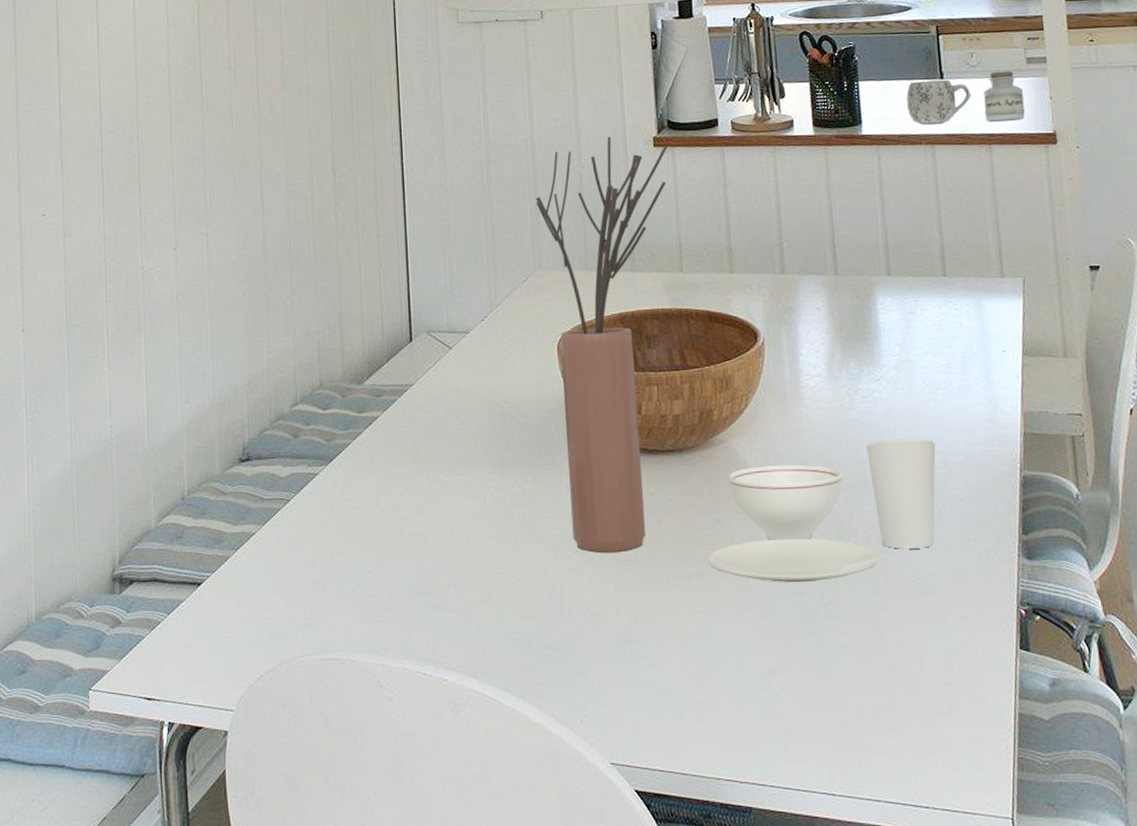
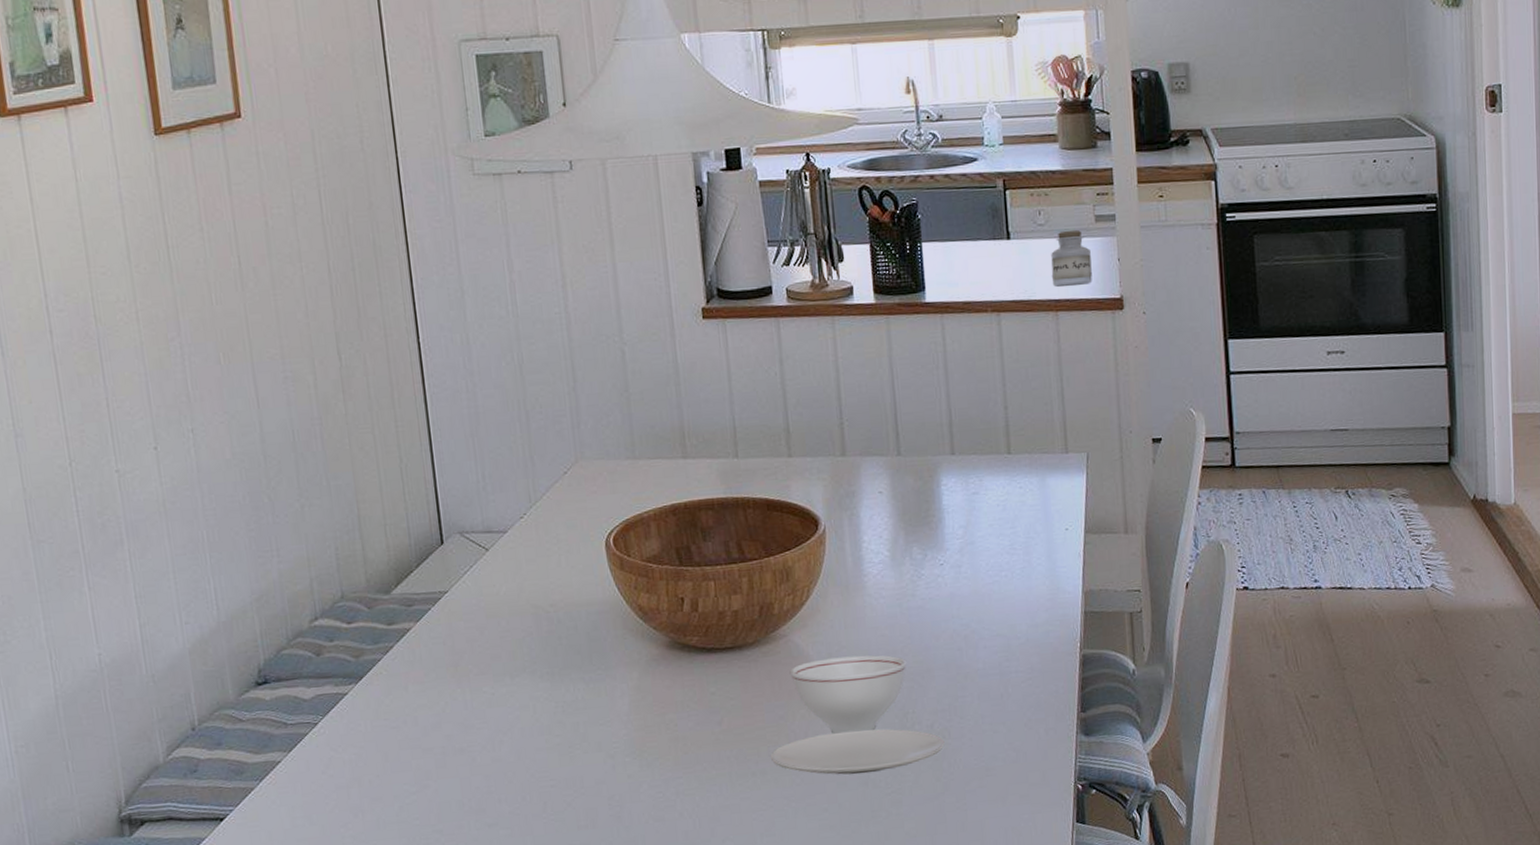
vase: present [535,137,668,553] -> none [573,308,718,758]
cup: present [867,439,936,549] -> none [930,622,999,734]
mug: present [906,79,972,126] -> none [972,240,1039,292]

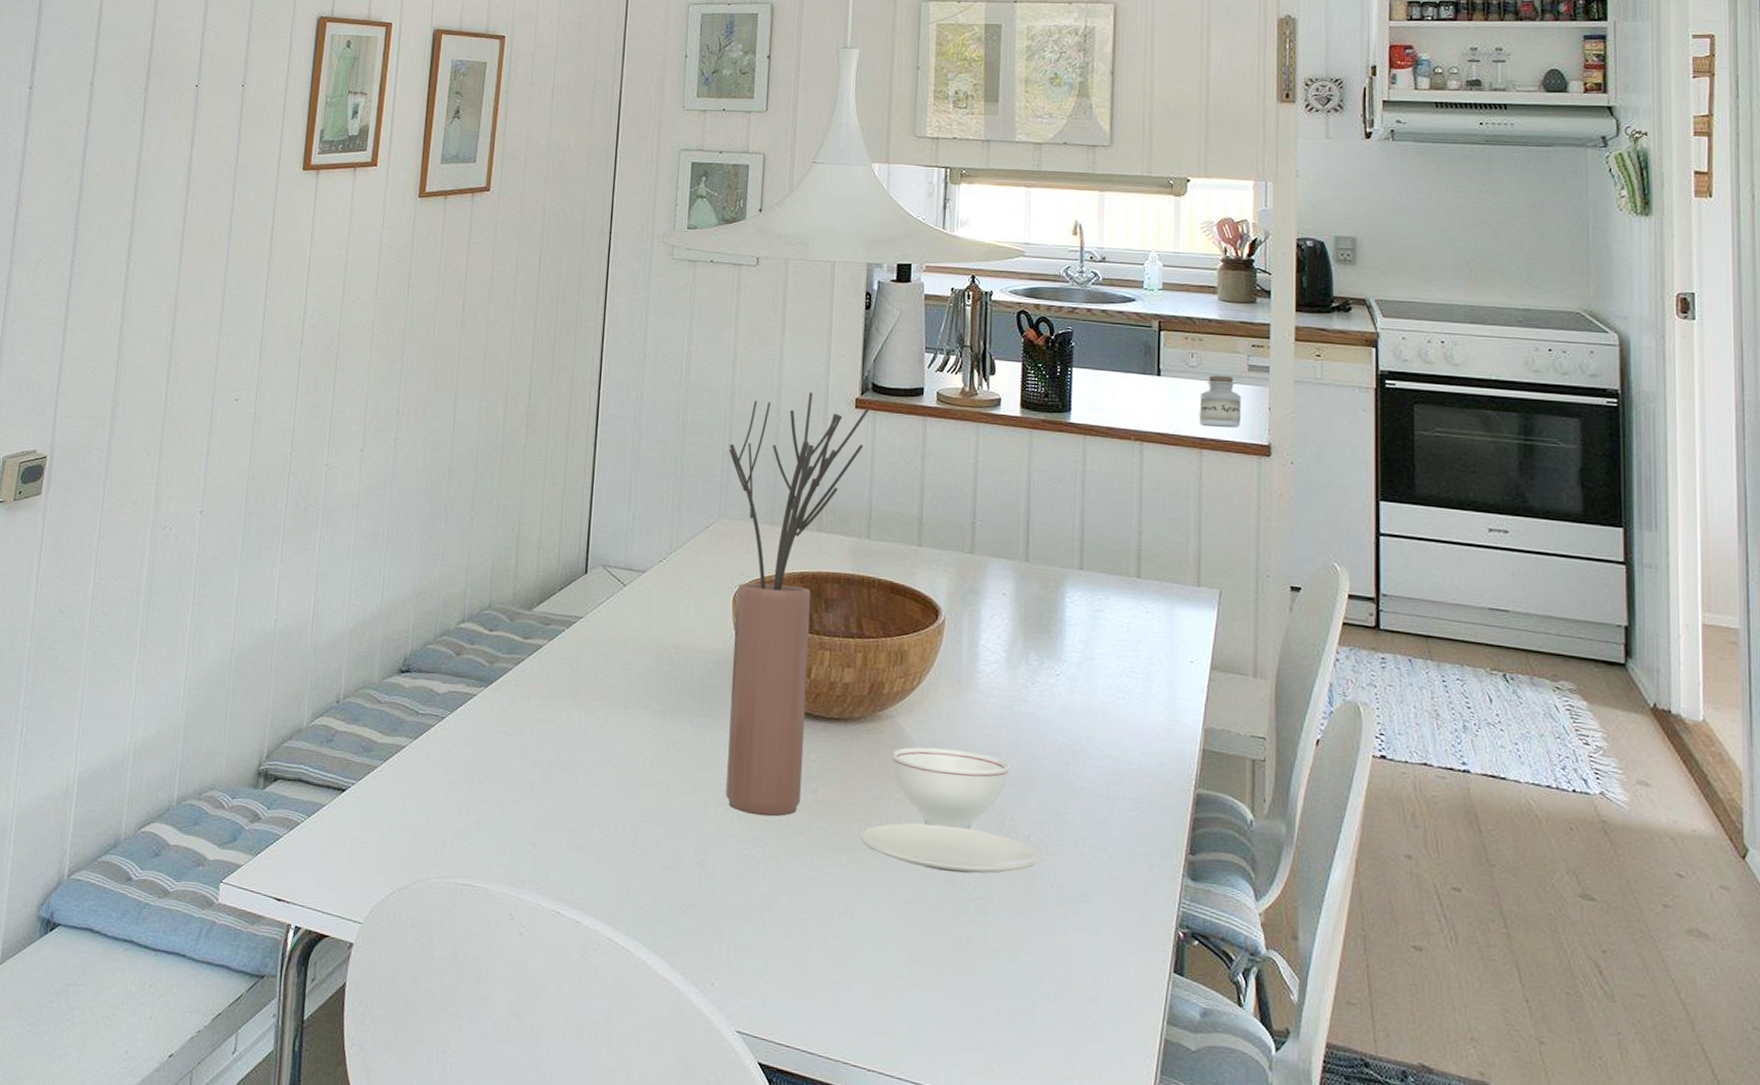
vase: none [573,308,718,758] -> present [726,392,870,816]

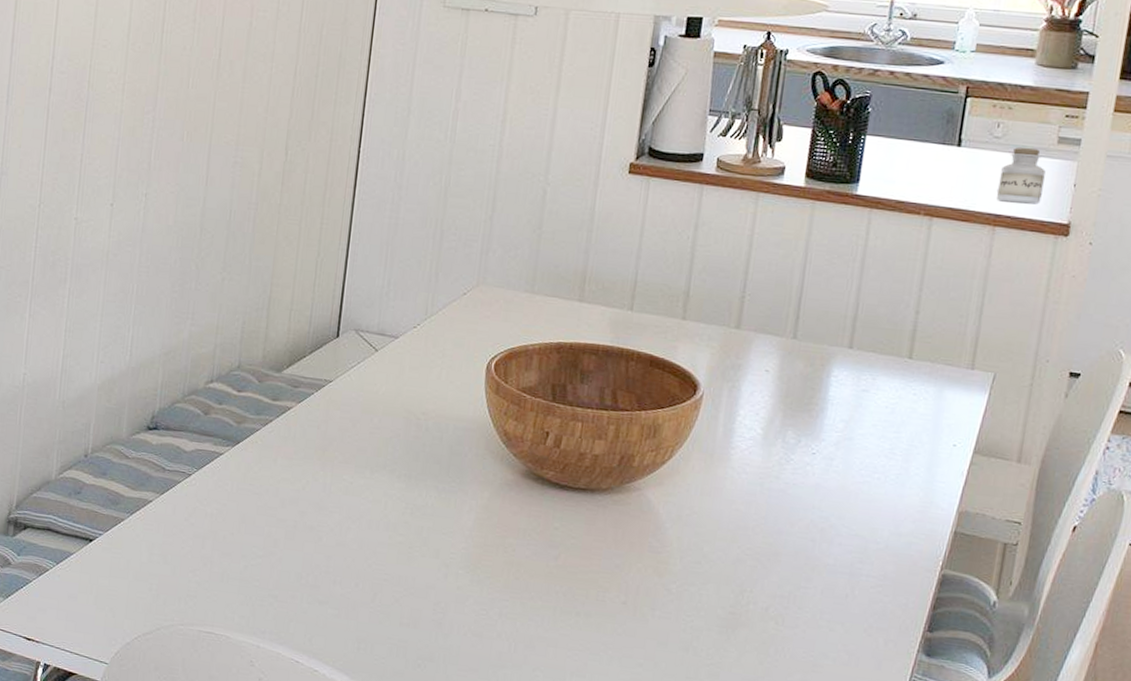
vase: present [726,392,870,816] -> none [467,155,644,580]
plate: present [859,823,1040,874] -> none [597,591,776,642]
bowl: present [891,747,1011,830] -> none [635,519,756,601]

